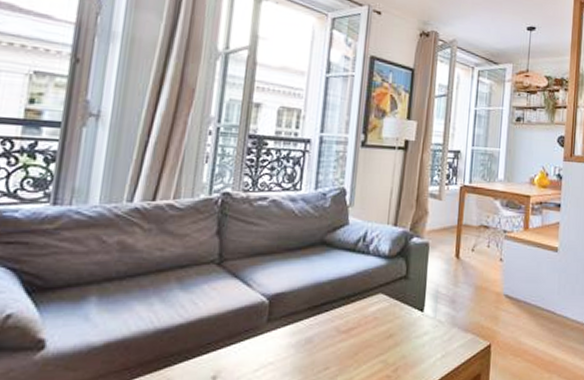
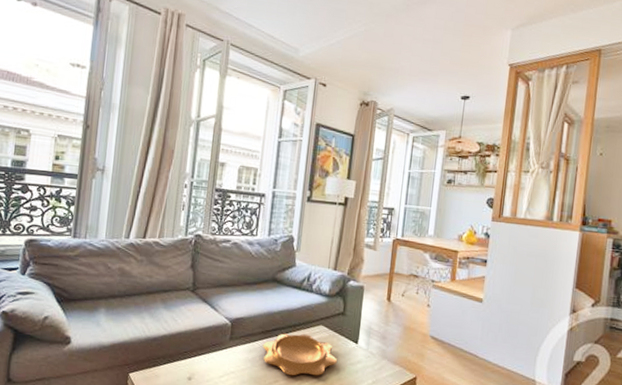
decorative bowl: none [309,306,401,360] -> present [262,333,338,376]

